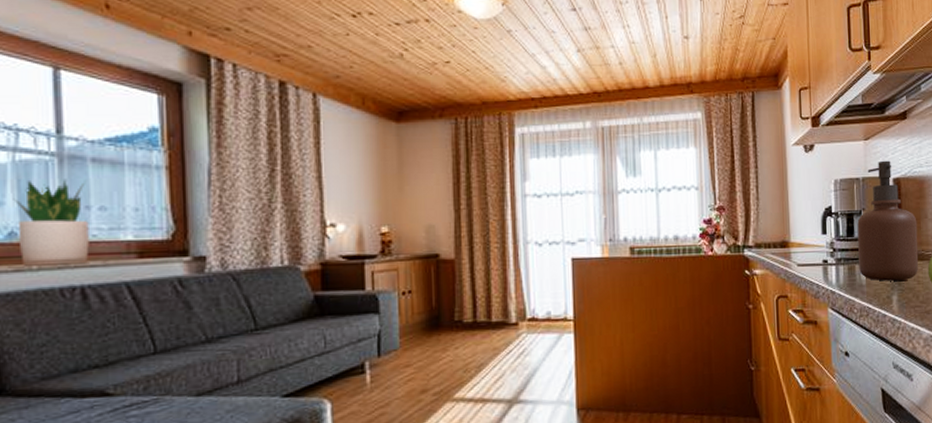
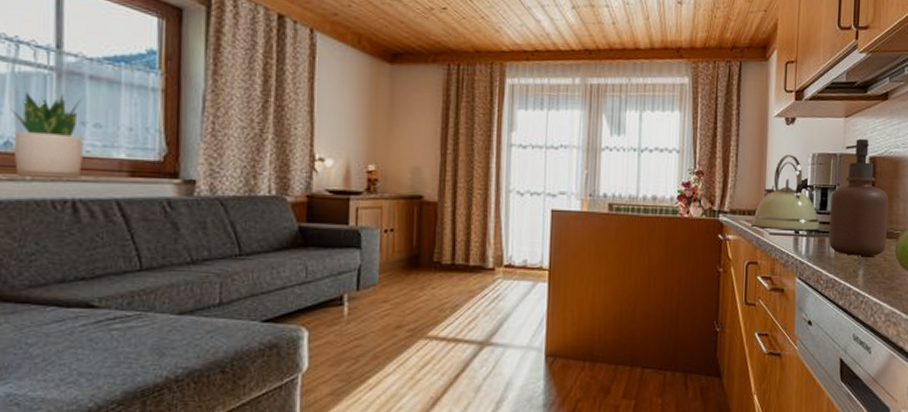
kettle: none [778,183,850,261] -> present [751,155,821,231]

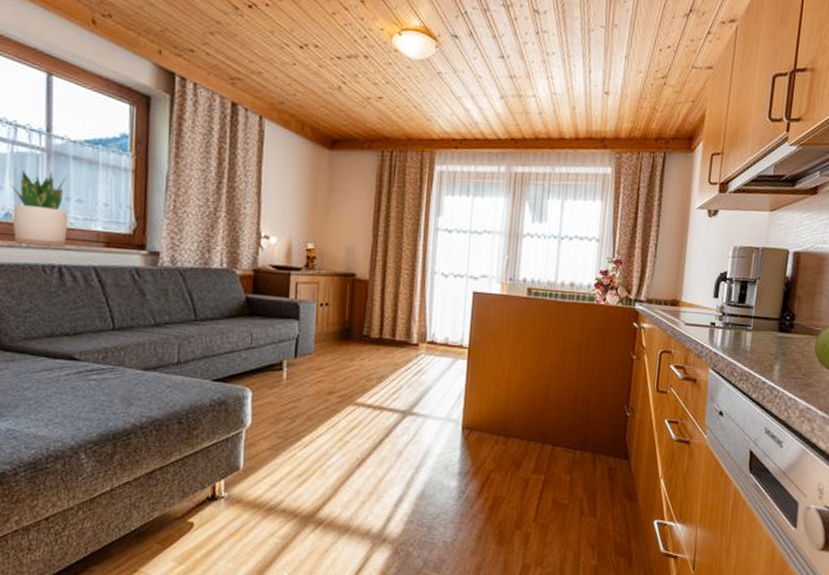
kettle: present [751,155,821,231] -> none [667,247,738,324]
soap dispenser: present [829,138,889,256] -> none [745,233,812,352]

